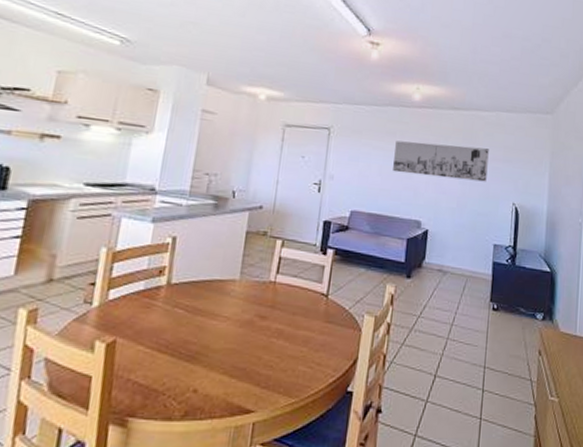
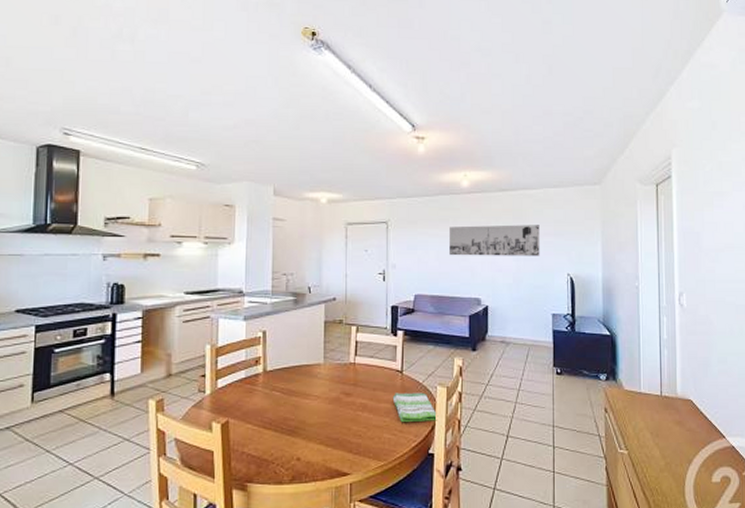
dish towel: none [313,319,362,355] -> present [392,392,438,422]

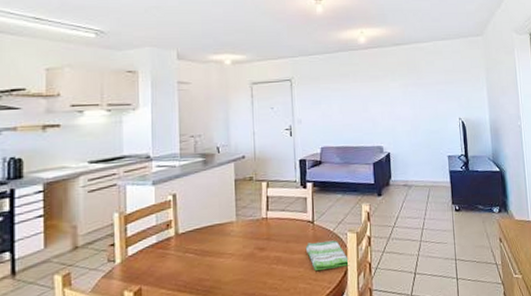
wall art: present [449,224,540,257] -> none [350,75,434,108]

